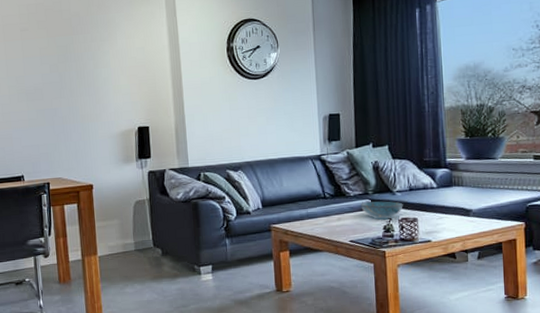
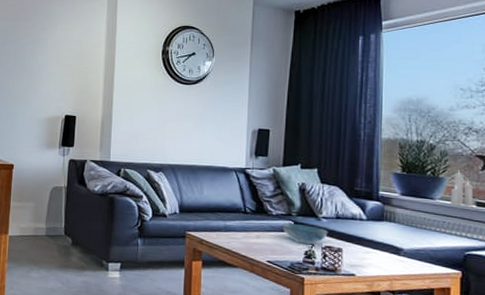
candle: none [510,128,531,162] -> present [450,170,474,207]

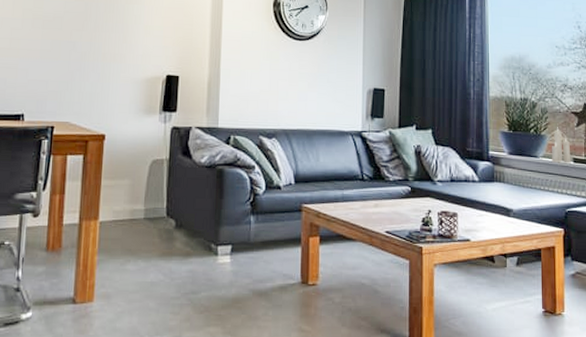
decorative bowl: present [281,223,328,245] -> none [399,189,444,211]

